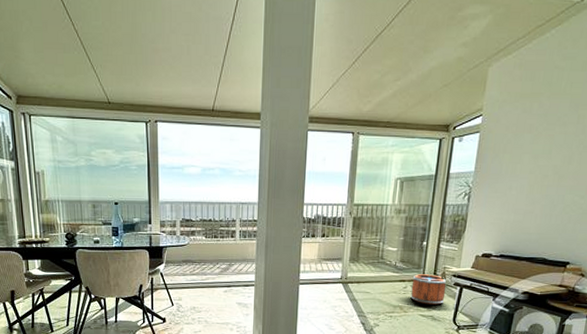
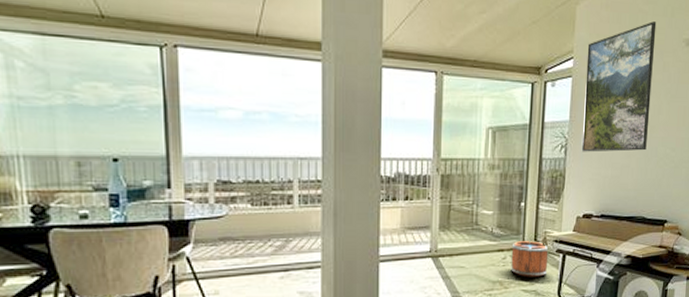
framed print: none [484,77,574,200] -> present [581,21,657,152]

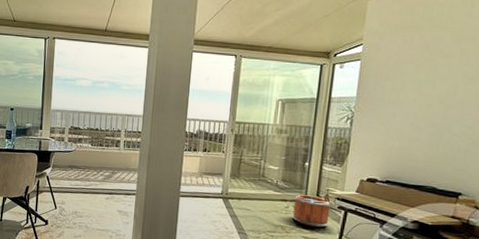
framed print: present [581,21,657,152] -> none [367,12,454,127]

